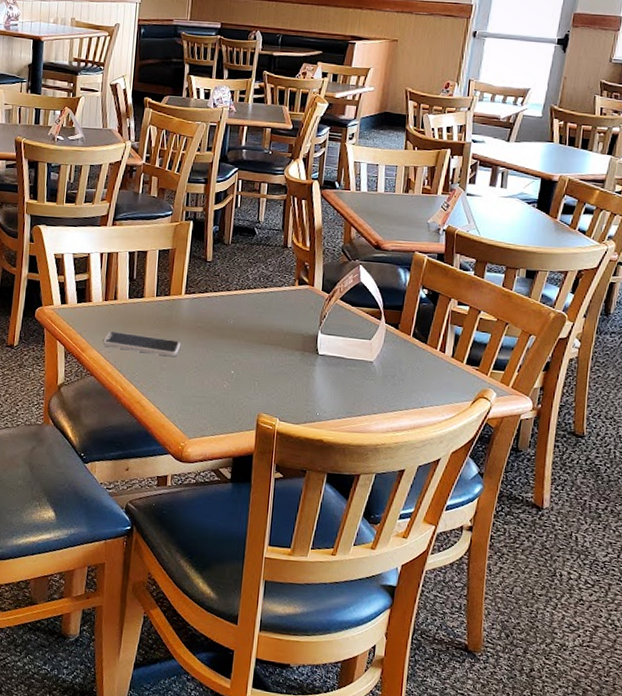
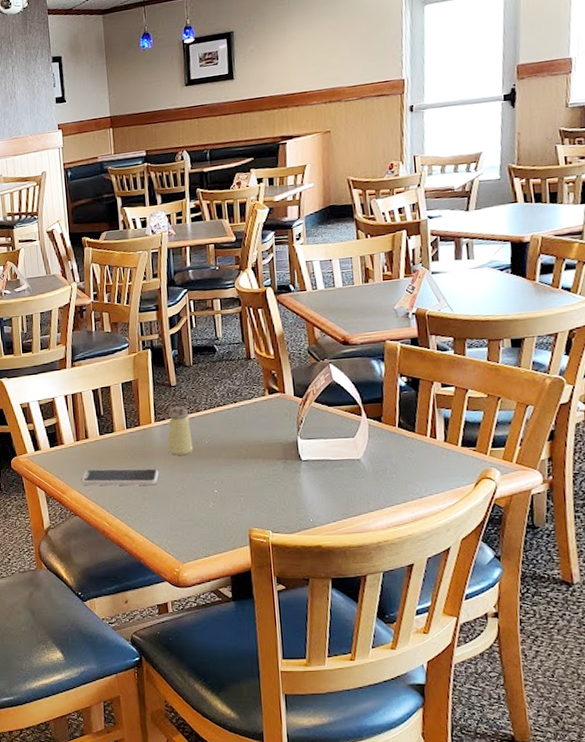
saltshaker: none [193,282,220,332] -> present [168,406,193,455]

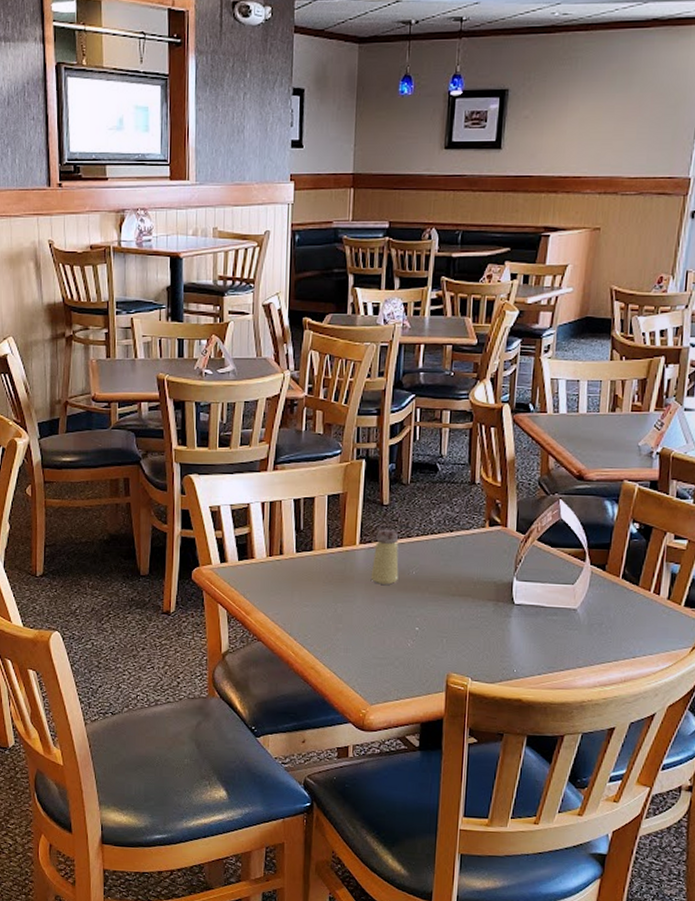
smartphone: present [81,468,159,486] -> none [269,590,358,616]

